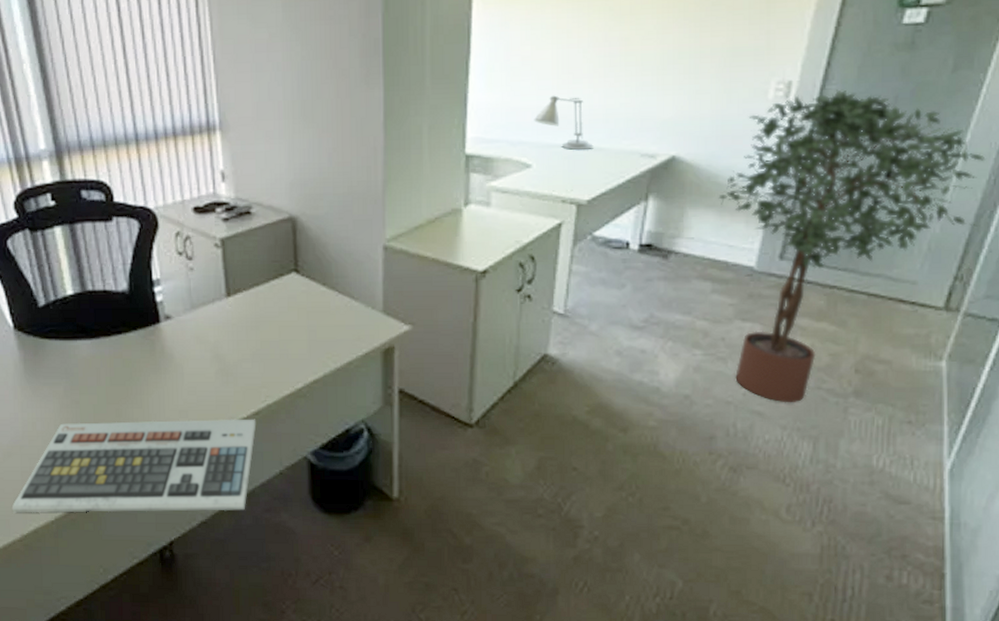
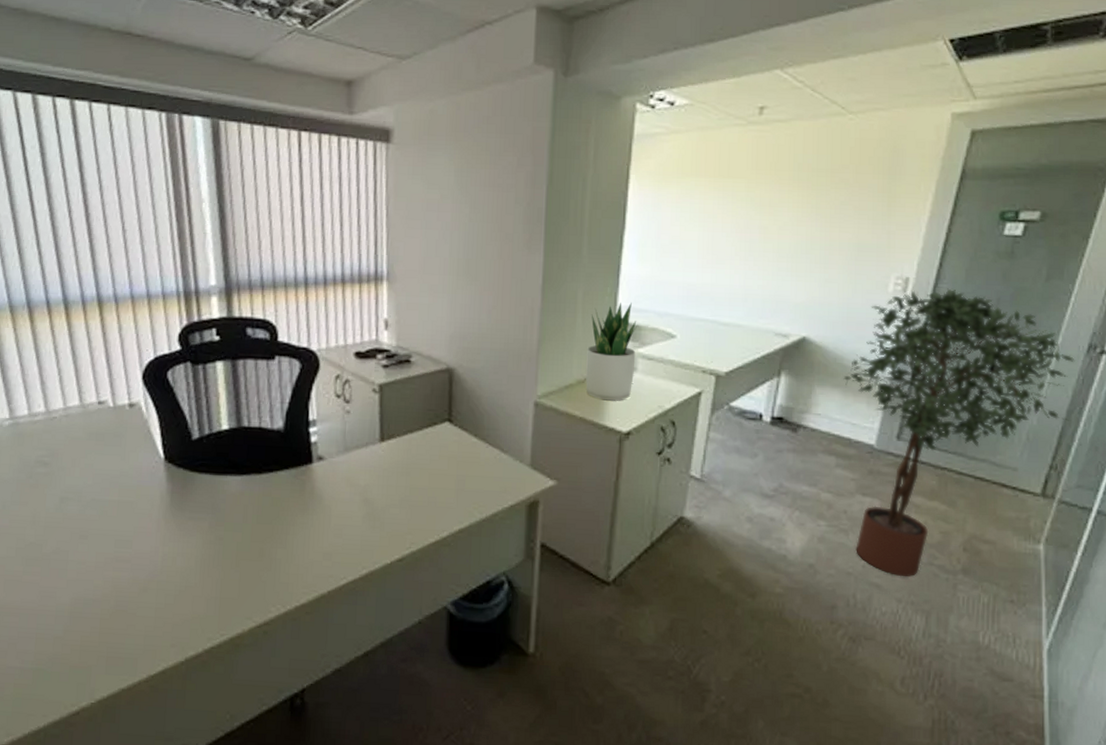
computer keyboard: present [11,419,257,513] -> none [141,559,400,660]
planter: none [435,133,490,239] -> present [585,302,638,401]
desk lamp: present [534,95,594,151] -> none [680,273,733,326]

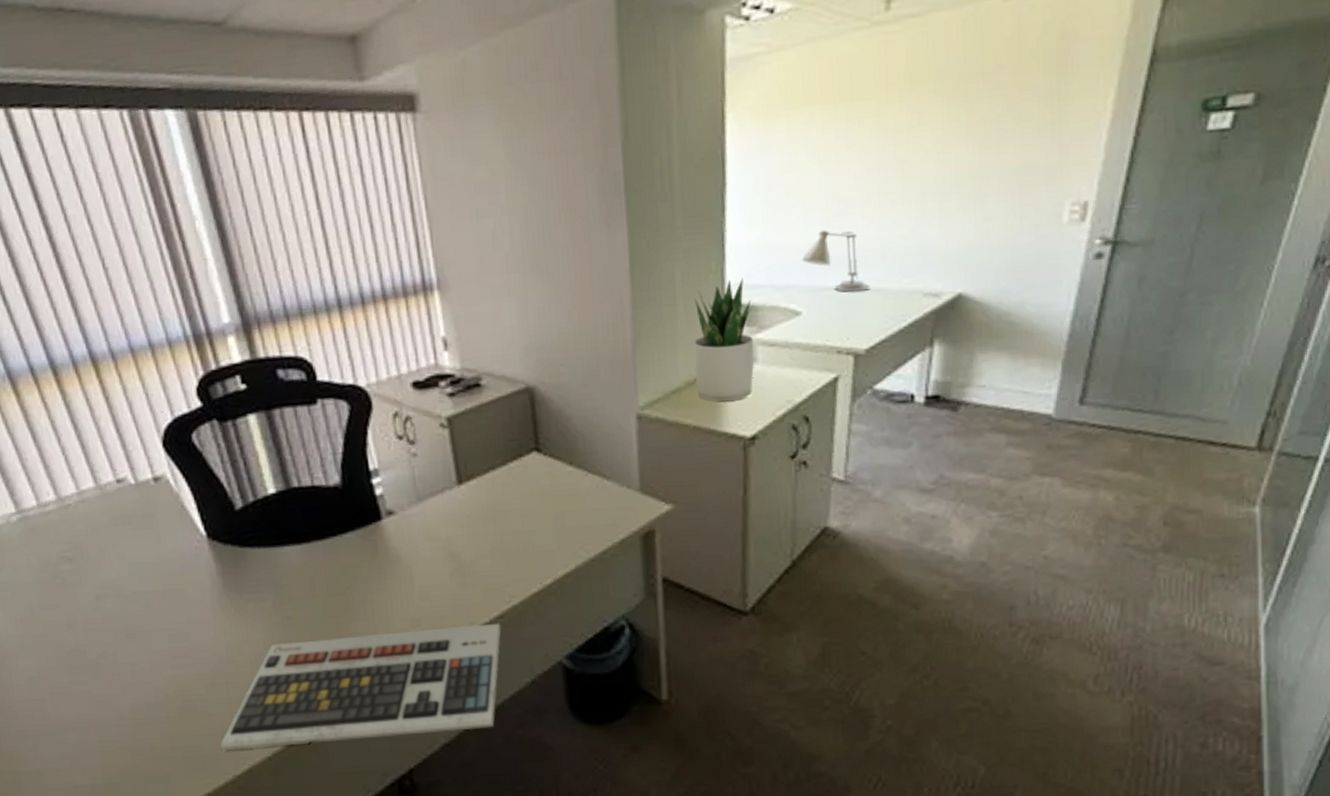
computer keyboard: none [141,559,400,660] -> present [220,623,502,751]
desk lamp: none [680,273,733,326] -> present [802,230,871,293]
potted tree: present [843,288,1075,578] -> none [1011,209,1299,564]

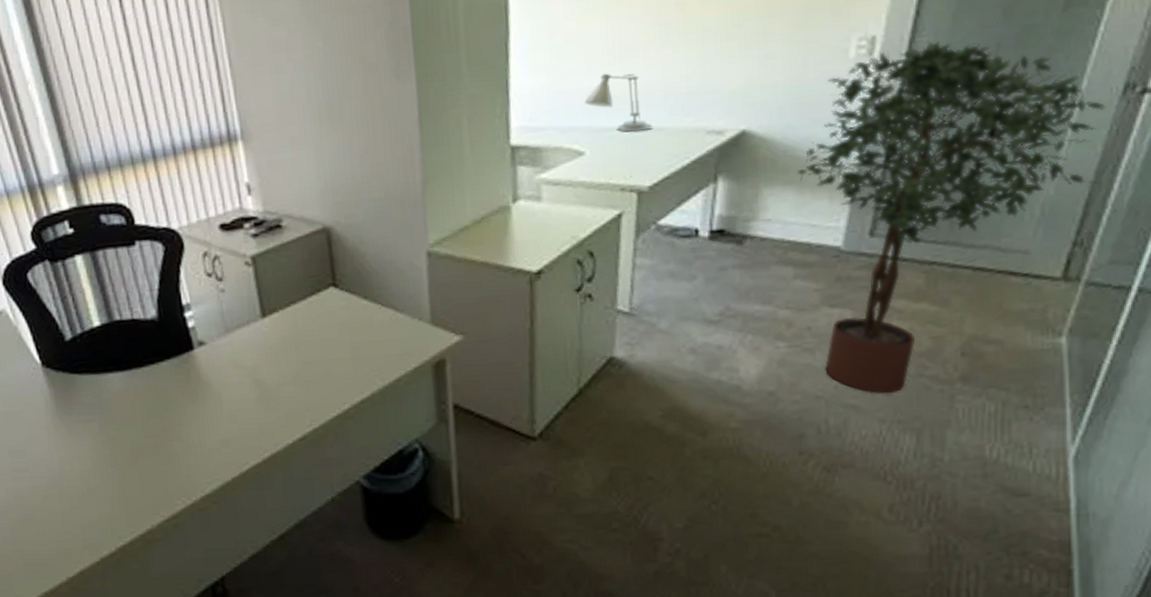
computer keyboard: present [220,623,502,751] -> none [55,444,304,556]
planter: present [693,277,754,402] -> none [480,121,539,239]
potted tree: none [1011,209,1299,564] -> present [797,41,1106,394]

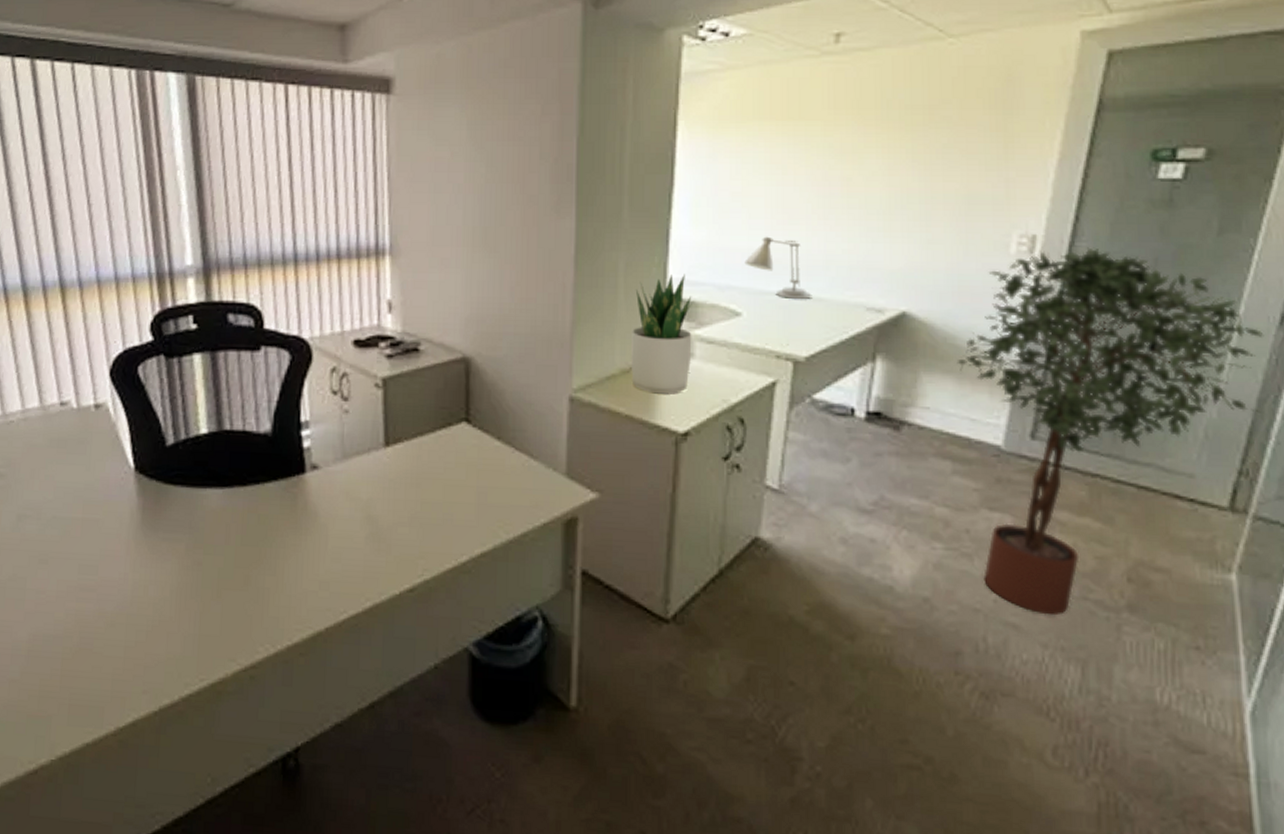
planter: none [480,121,539,239] -> present [630,274,694,395]

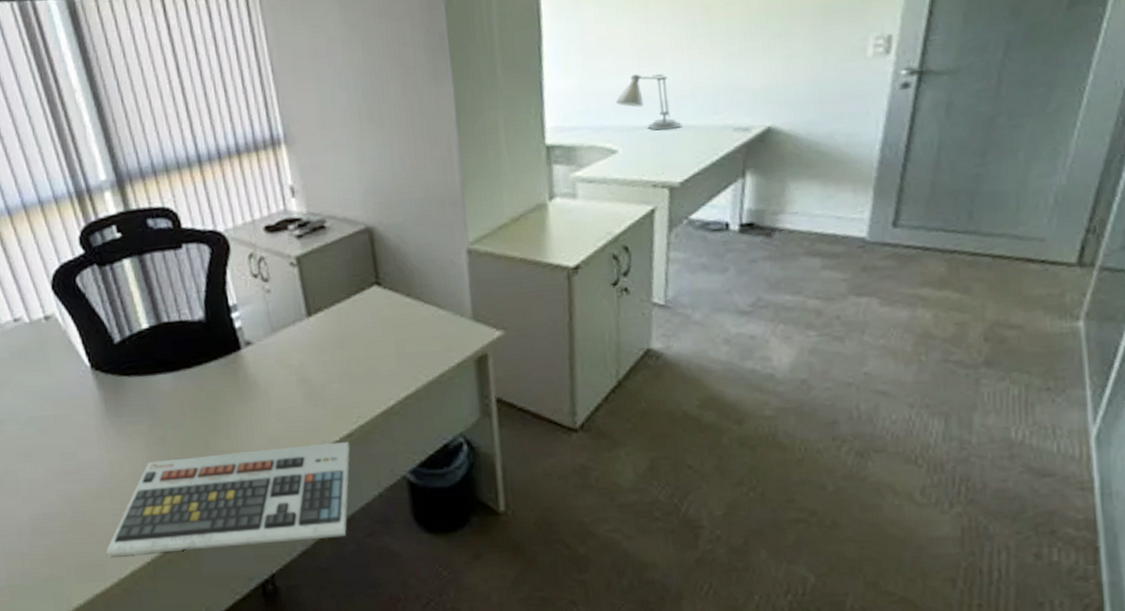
computer keyboard: none [108,589,410,713] -> present [106,441,351,557]
planter: present [630,274,694,395] -> none [517,121,575,236]
potted tree: present [957,247,1265,616] -> none [821,39,1112,380]

